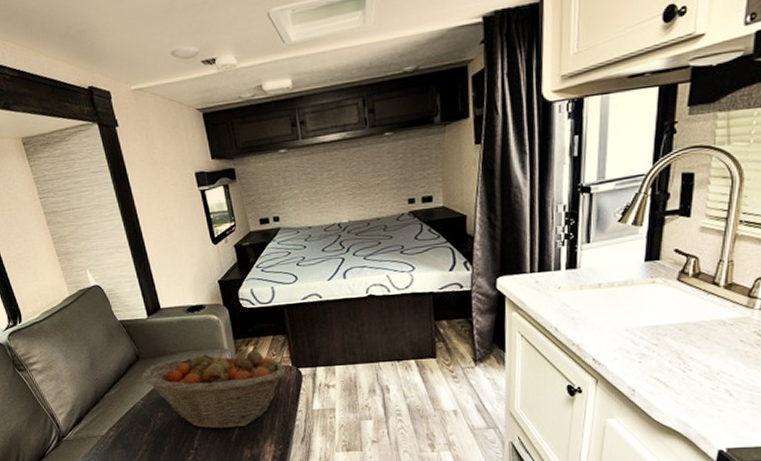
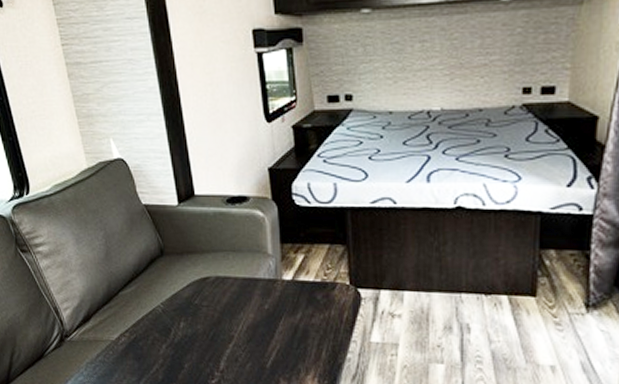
fruit basket: present [141,349,286,429] -> none [165,255,341,353]

